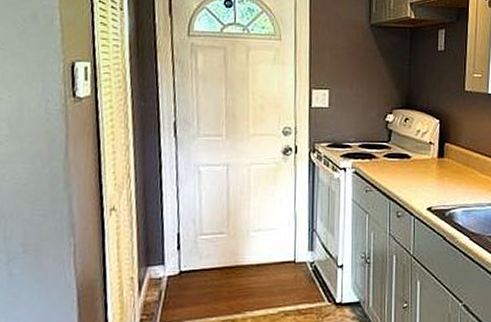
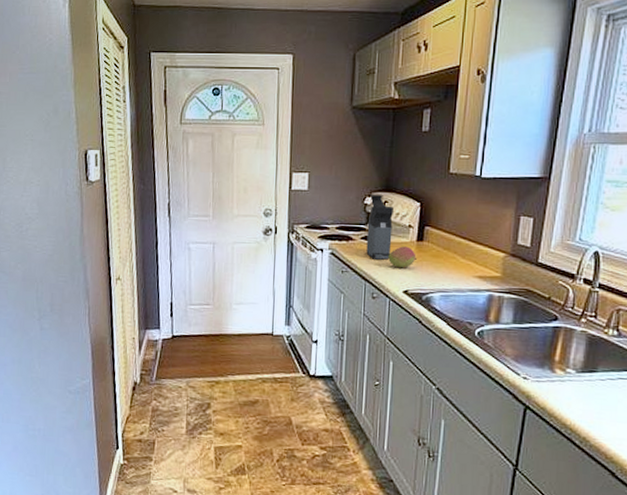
coffee maker: none [389,112,414,177] -> present [366,195,393,260]
fruit: none [411,163,438,185] -> present [388,246,417,268]

